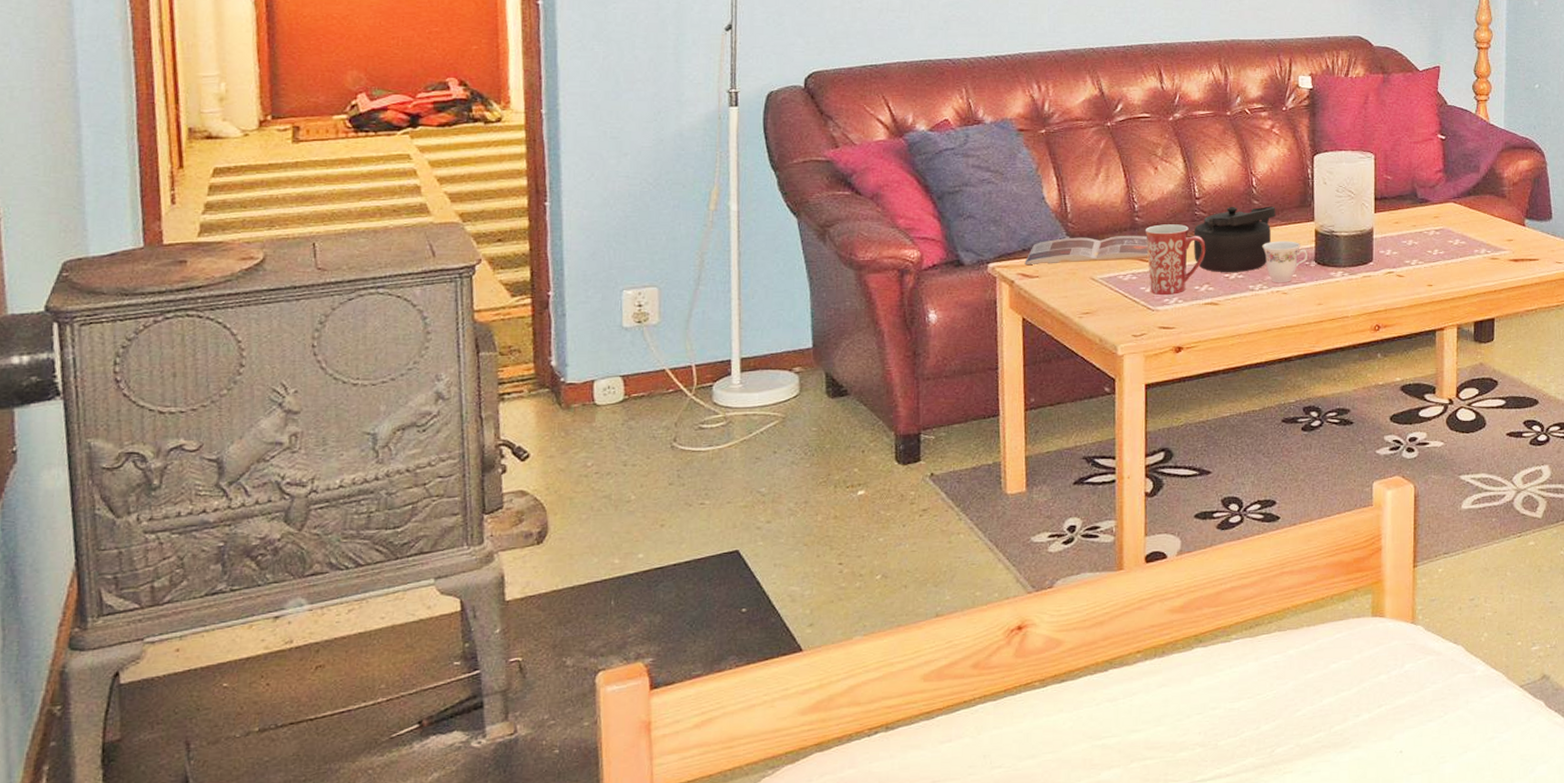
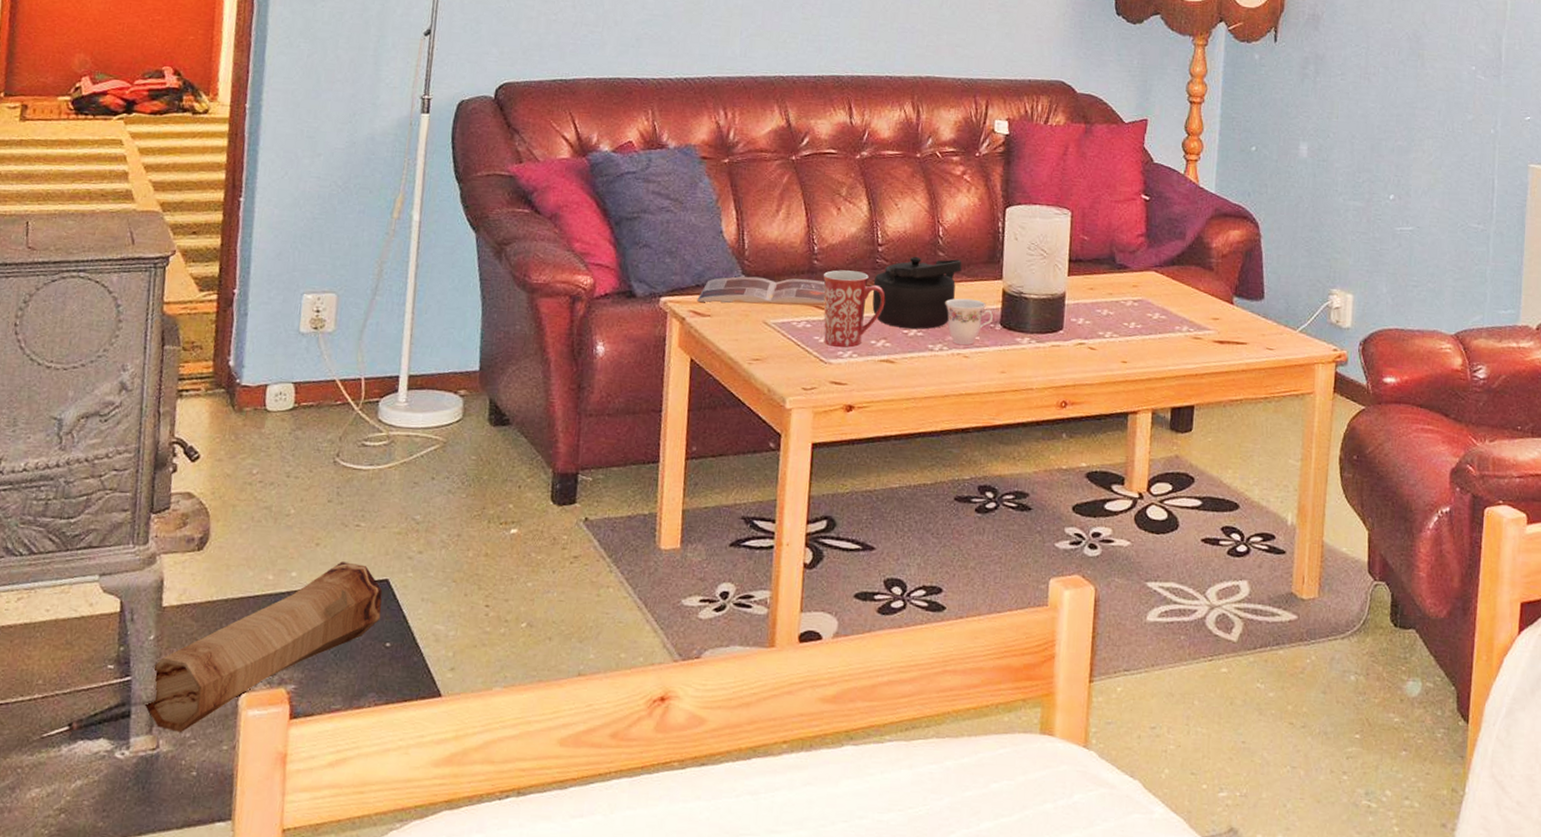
decorative log: none [495,538,734,716] -> present [143,561,383,732]

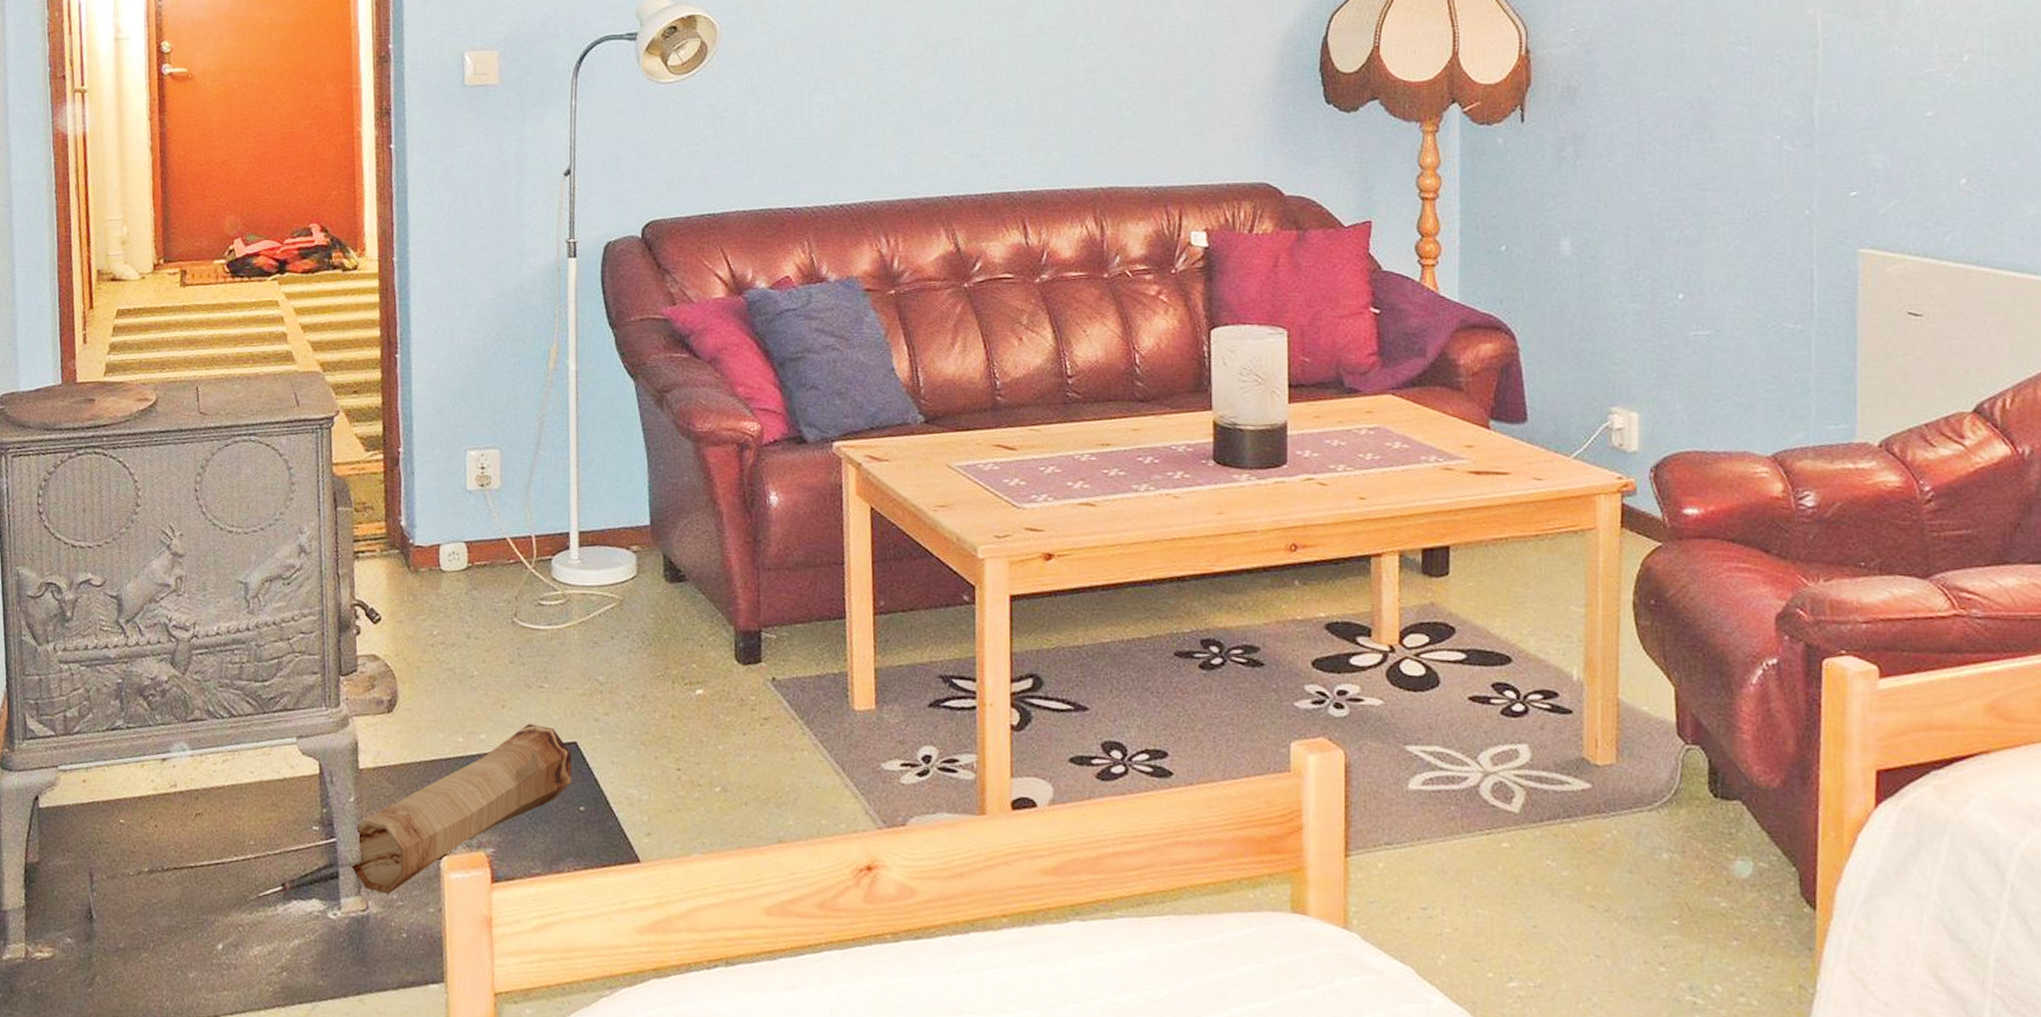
magazine: present [697,276,826,307] -> none [872,416,1013,447]
mug: present [823,270,886,348] -> none [1008,406,1080,491]
kettle: present [872,256,962,329] -> none [1065,387,1165,468]
teacup: present [944,298,994,346] -> none [1147,432,1205,485]

